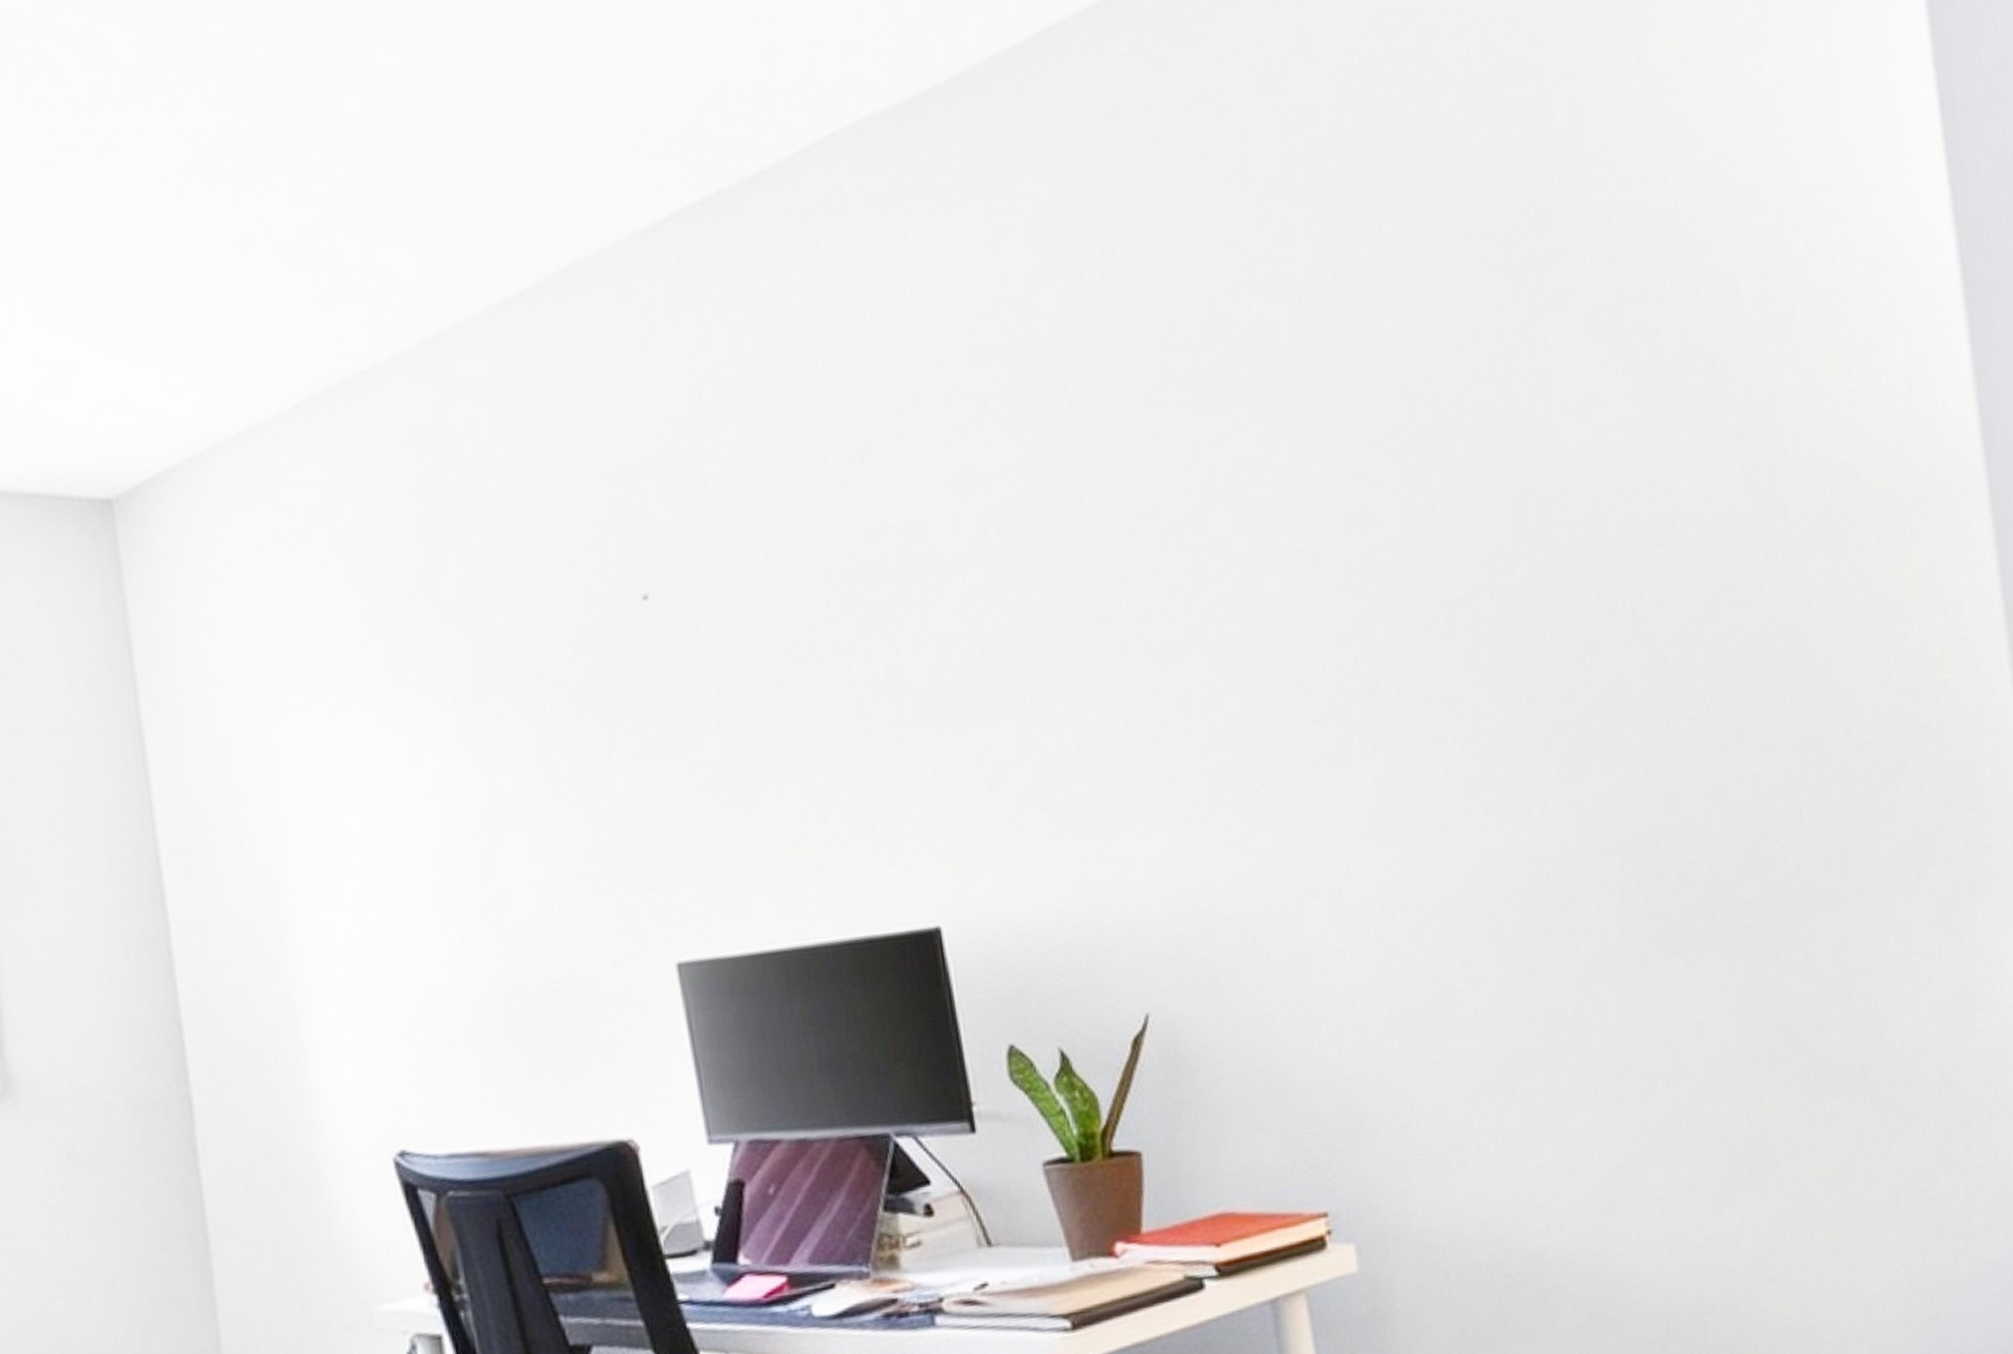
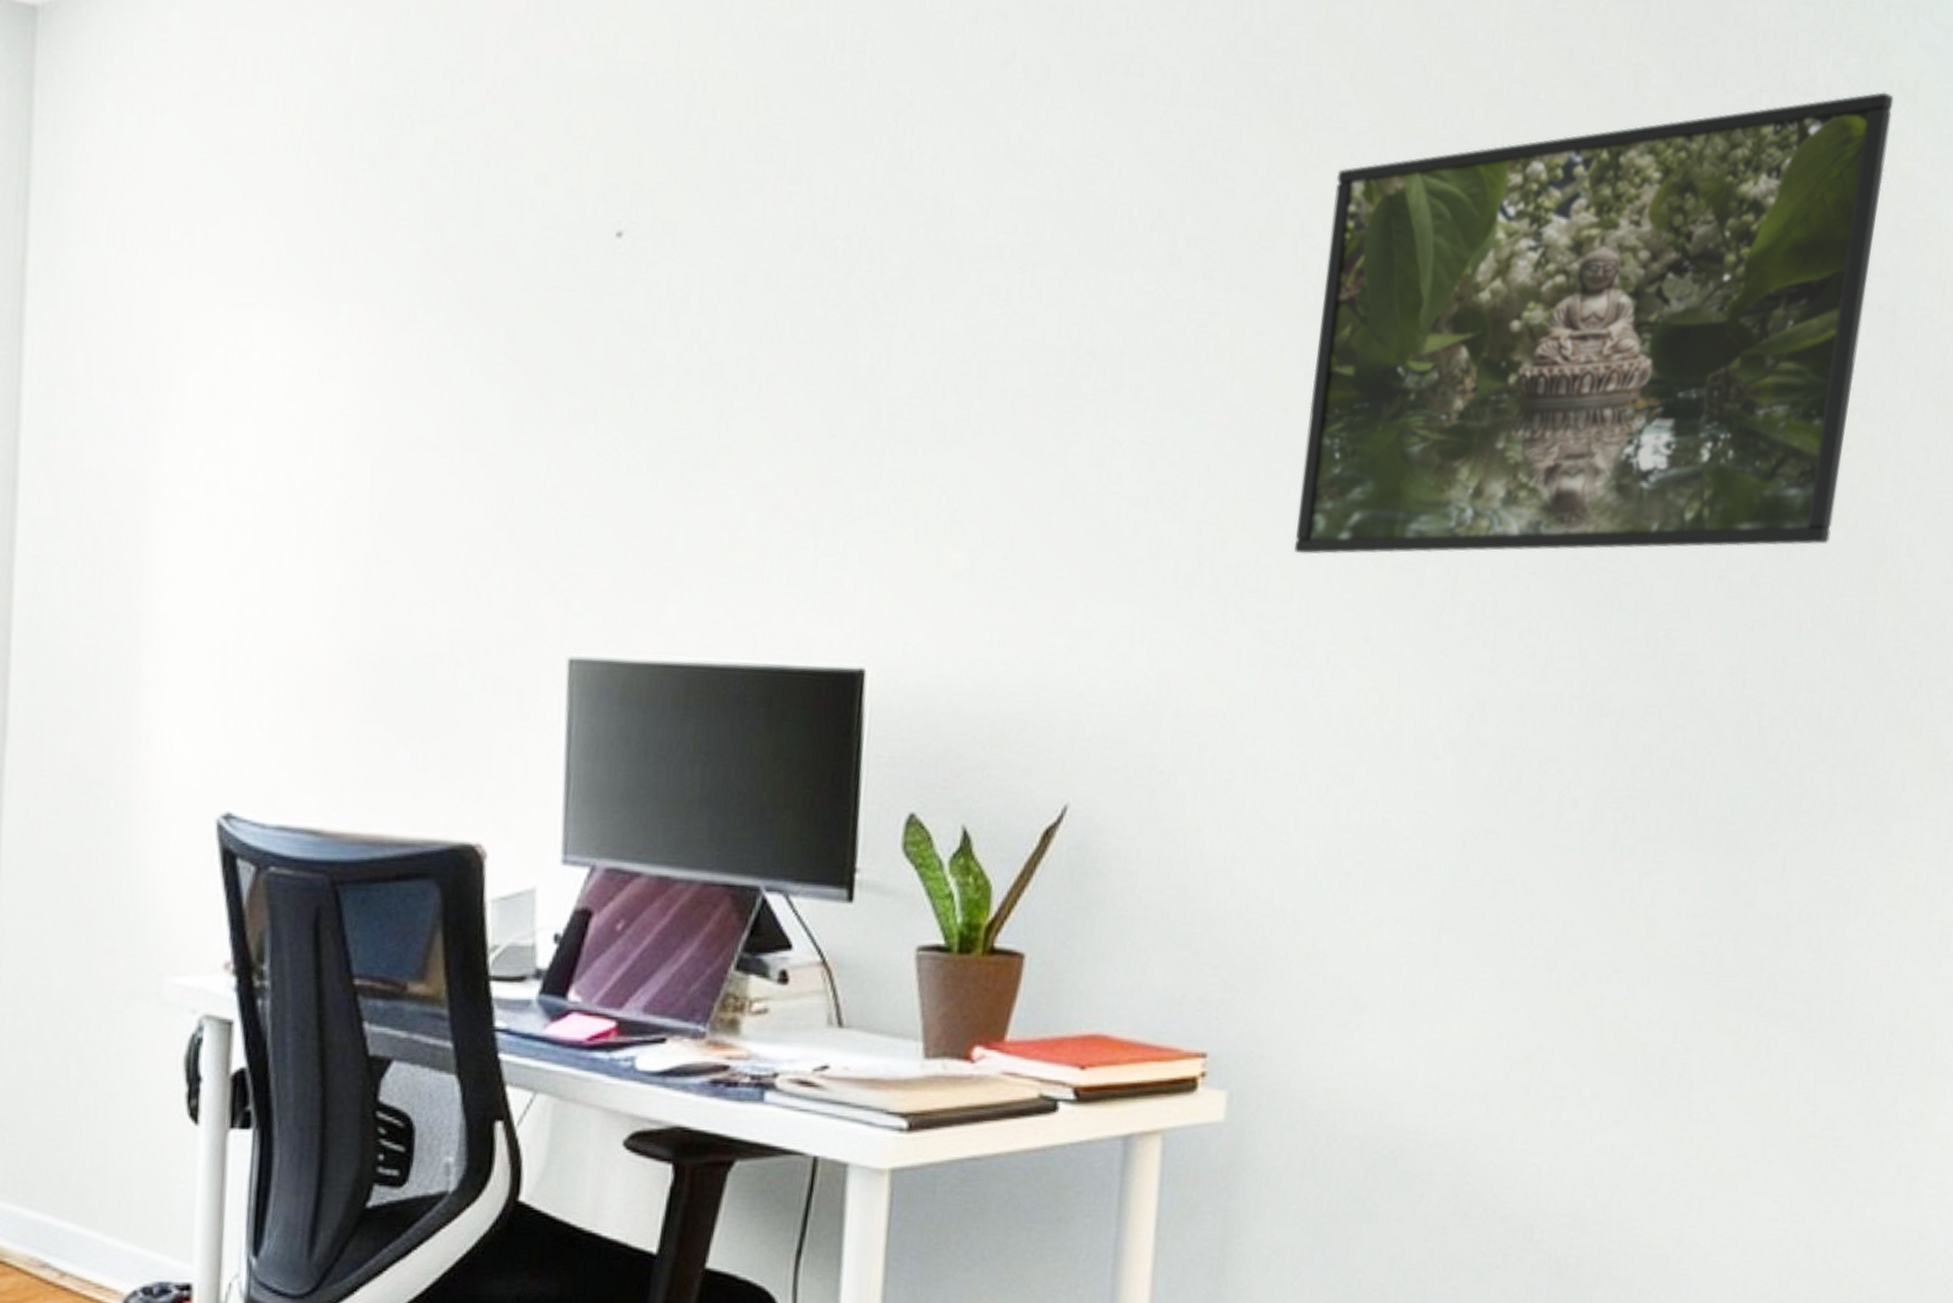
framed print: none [1253,288,1767,761] -> present [1294,92,1894,555]

